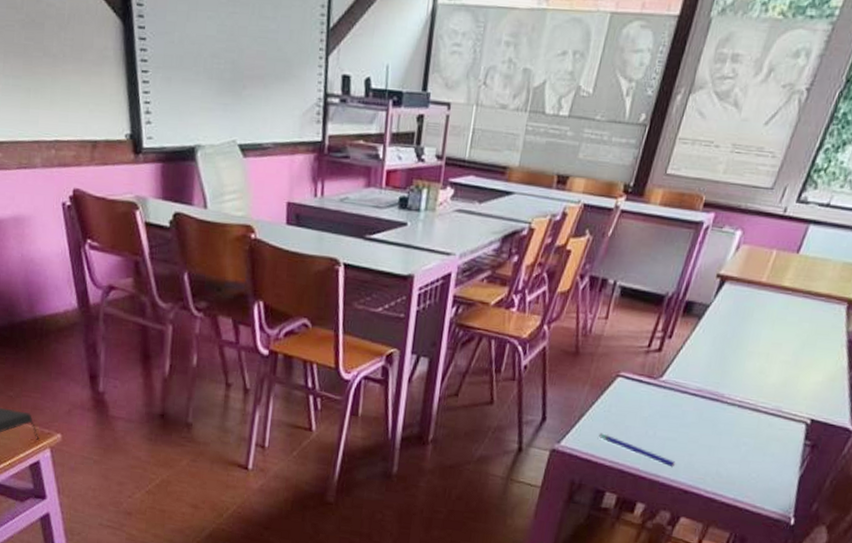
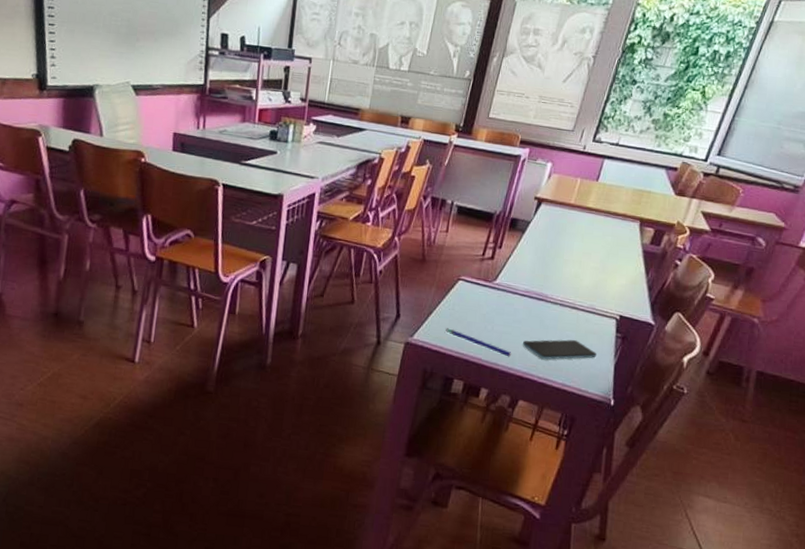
smartphone: none [689,447,778,471] -> present [522,339,596,360]

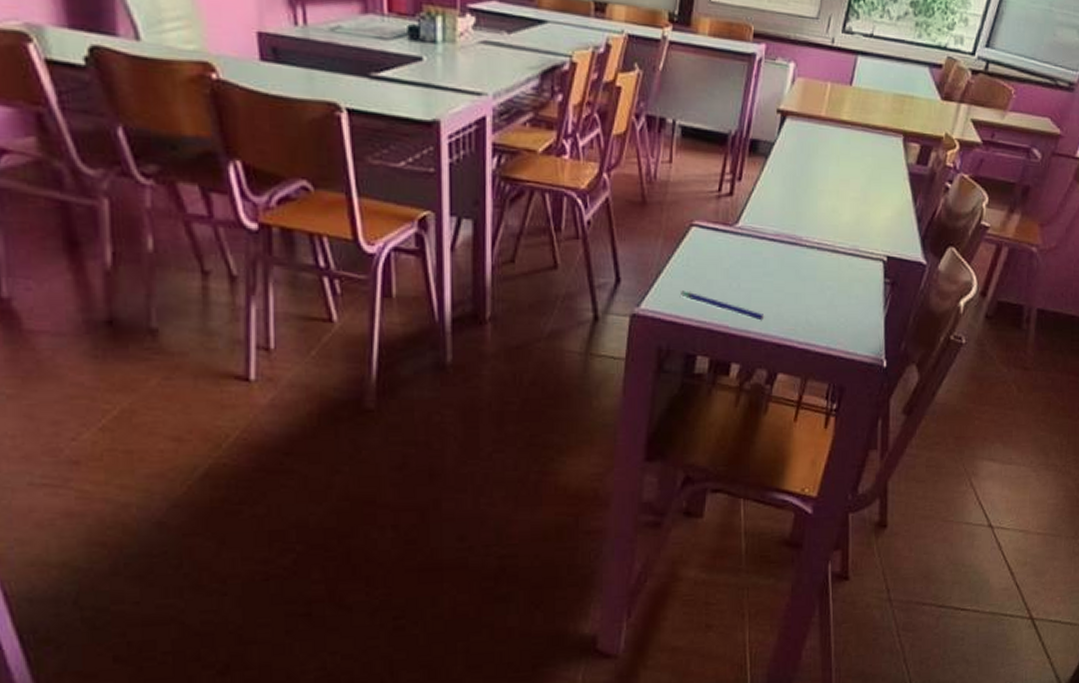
smartphone: present [522,339,596,360] -> none [776,292,863,320]

